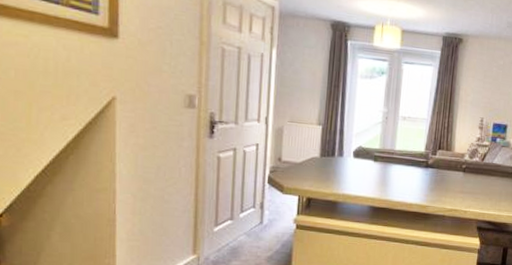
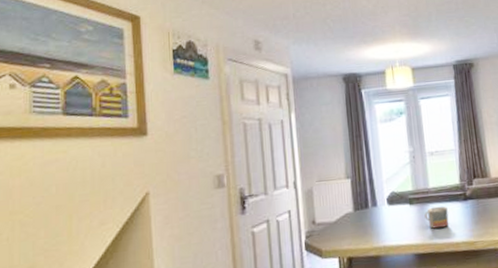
mug: none [386,167,409,188] -> present [424,206,449,229]

